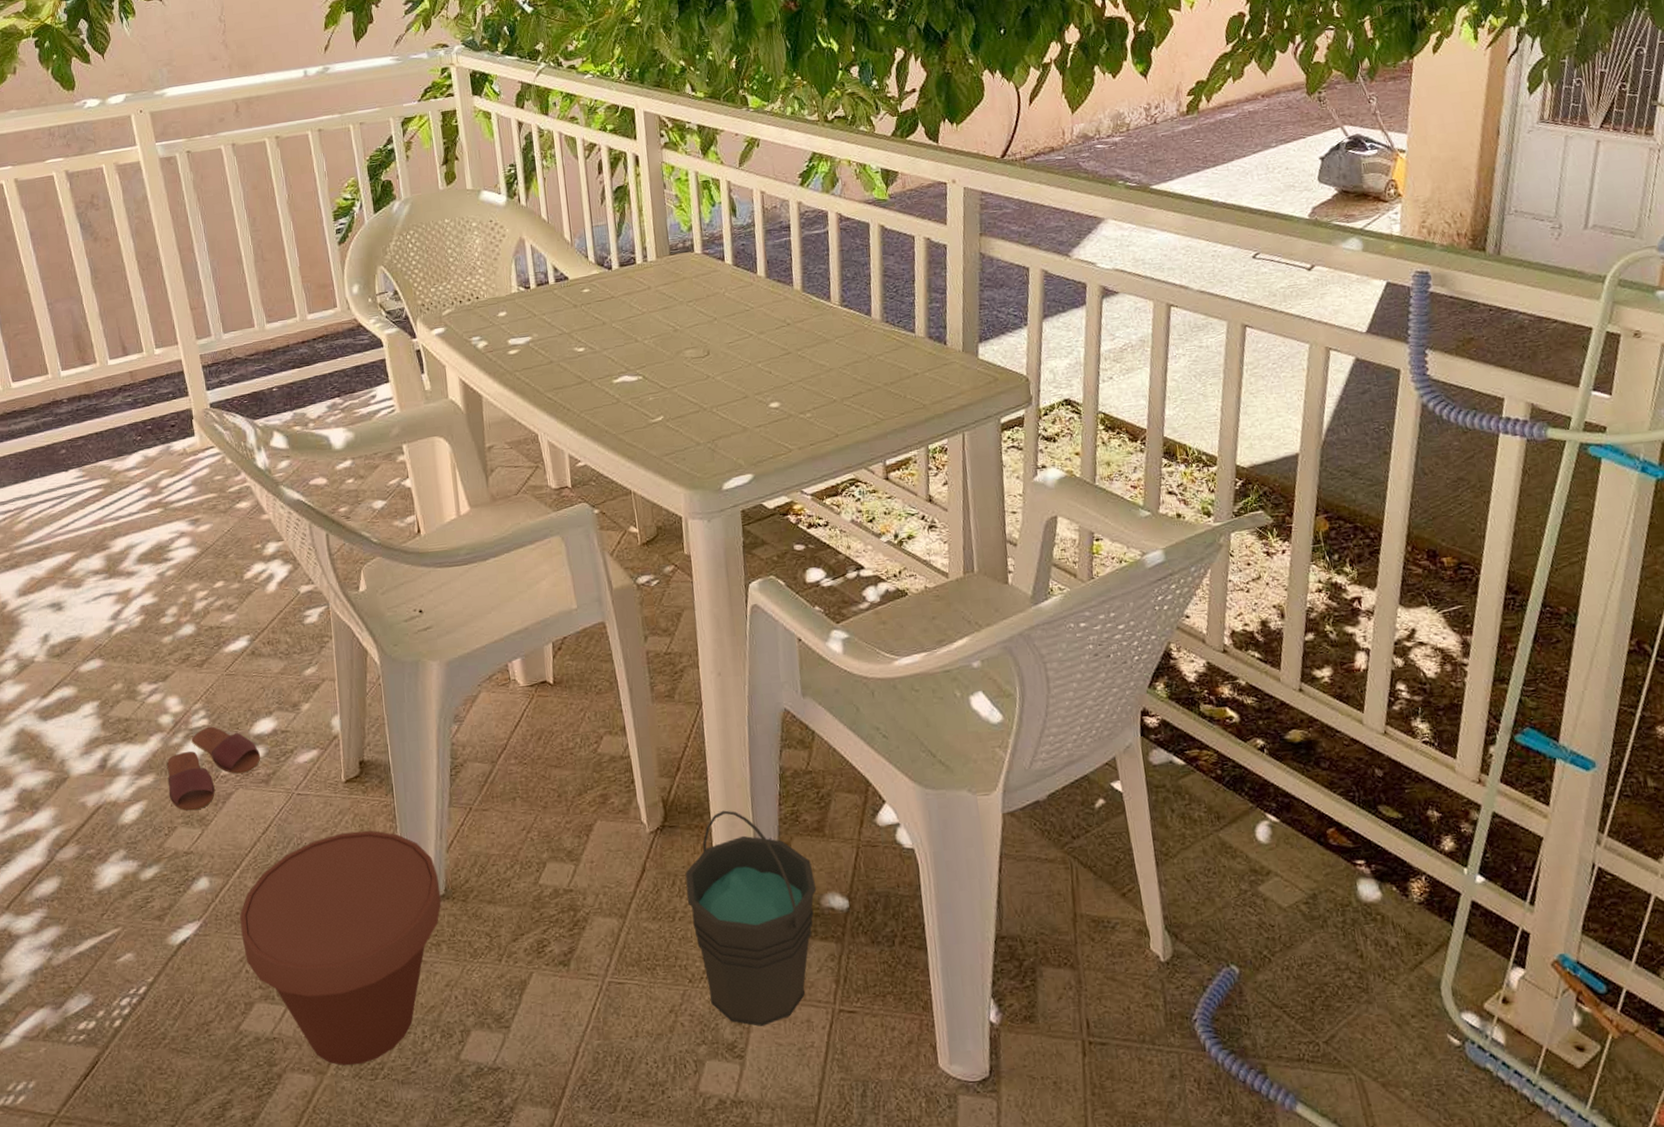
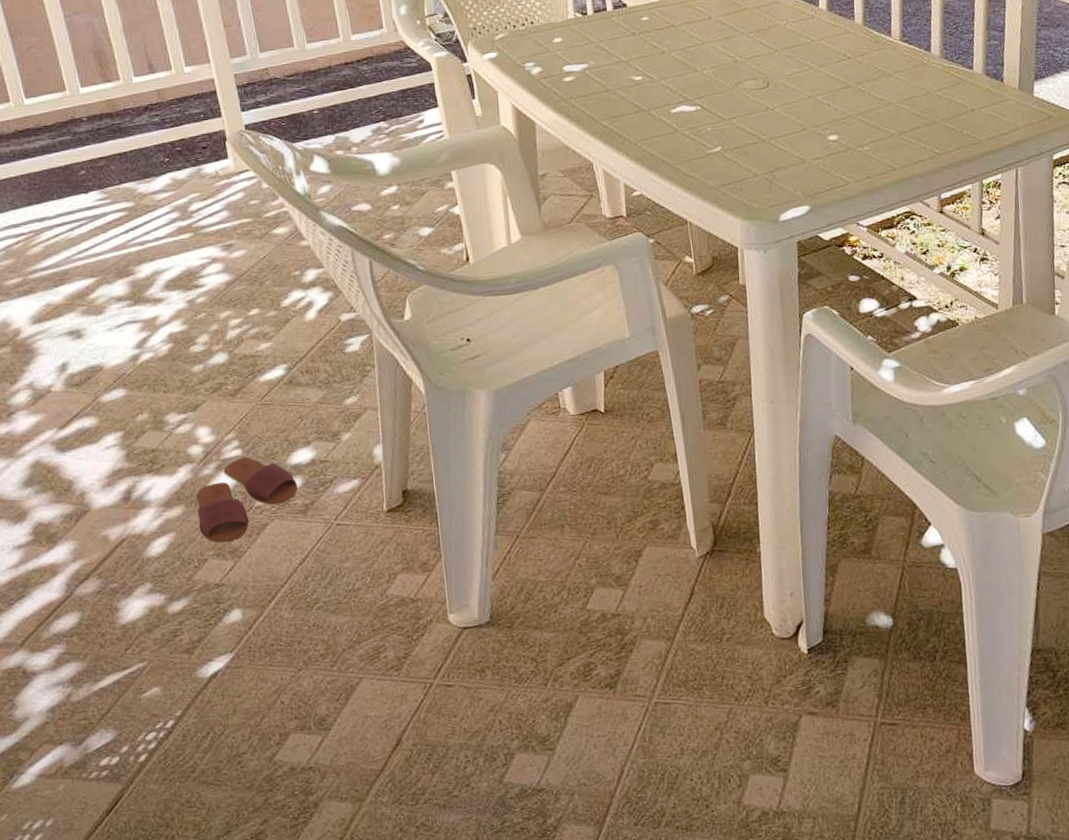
flowerpot: present [239,830,442,1066] -> none [274,559,486,793]
bucket: present [685,810,817,1027] -> none [733,534,862,741]

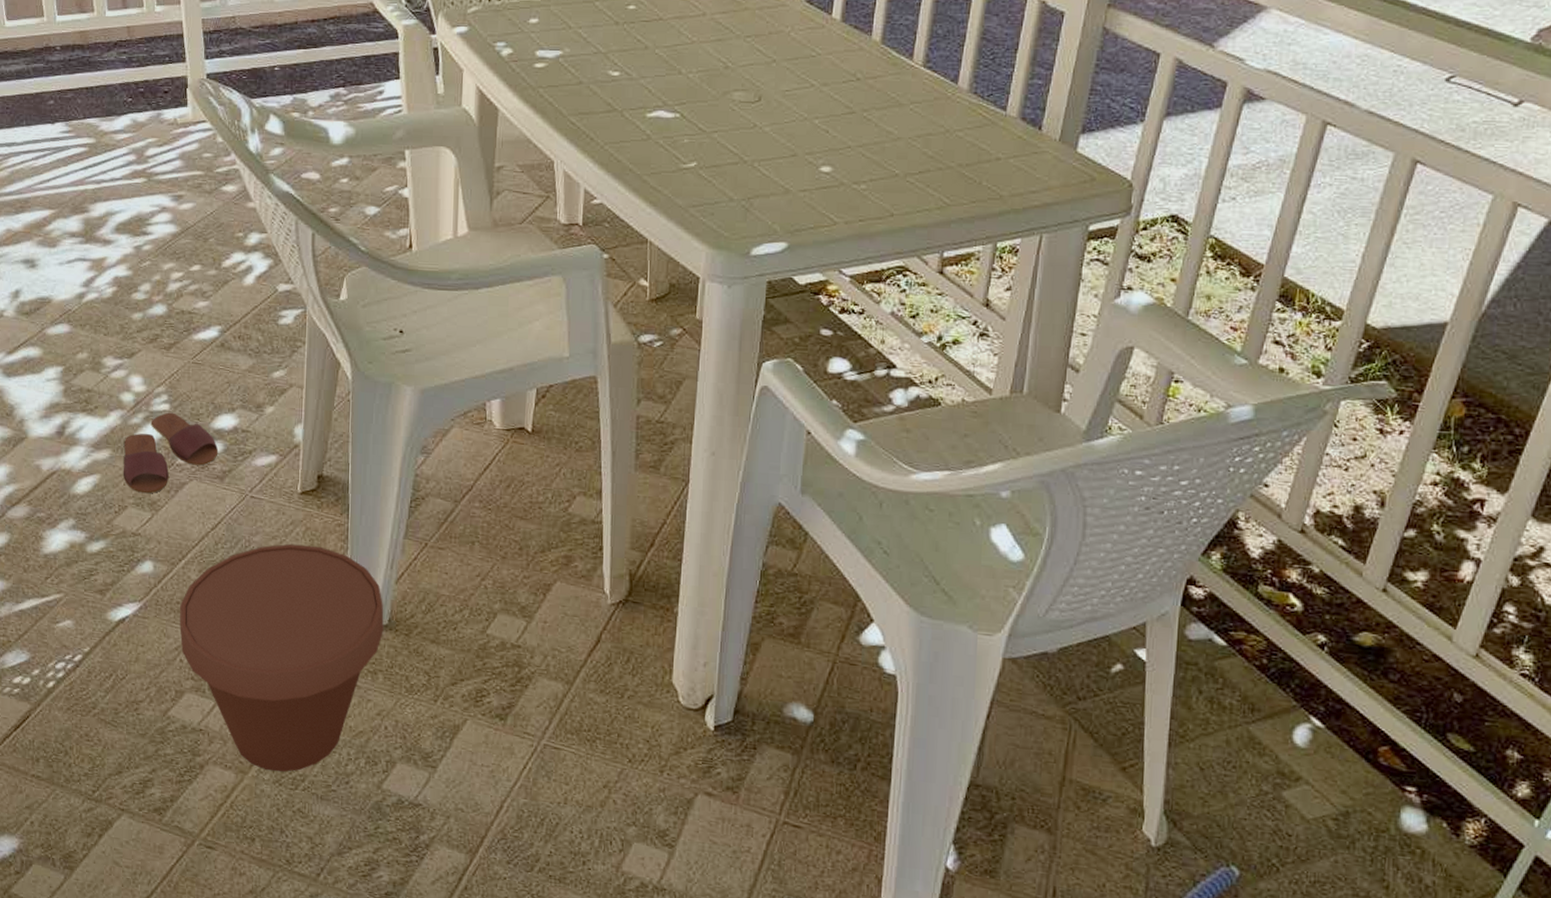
flowerpot: none [274,559,486,793] -> present [179,543,384,772]

